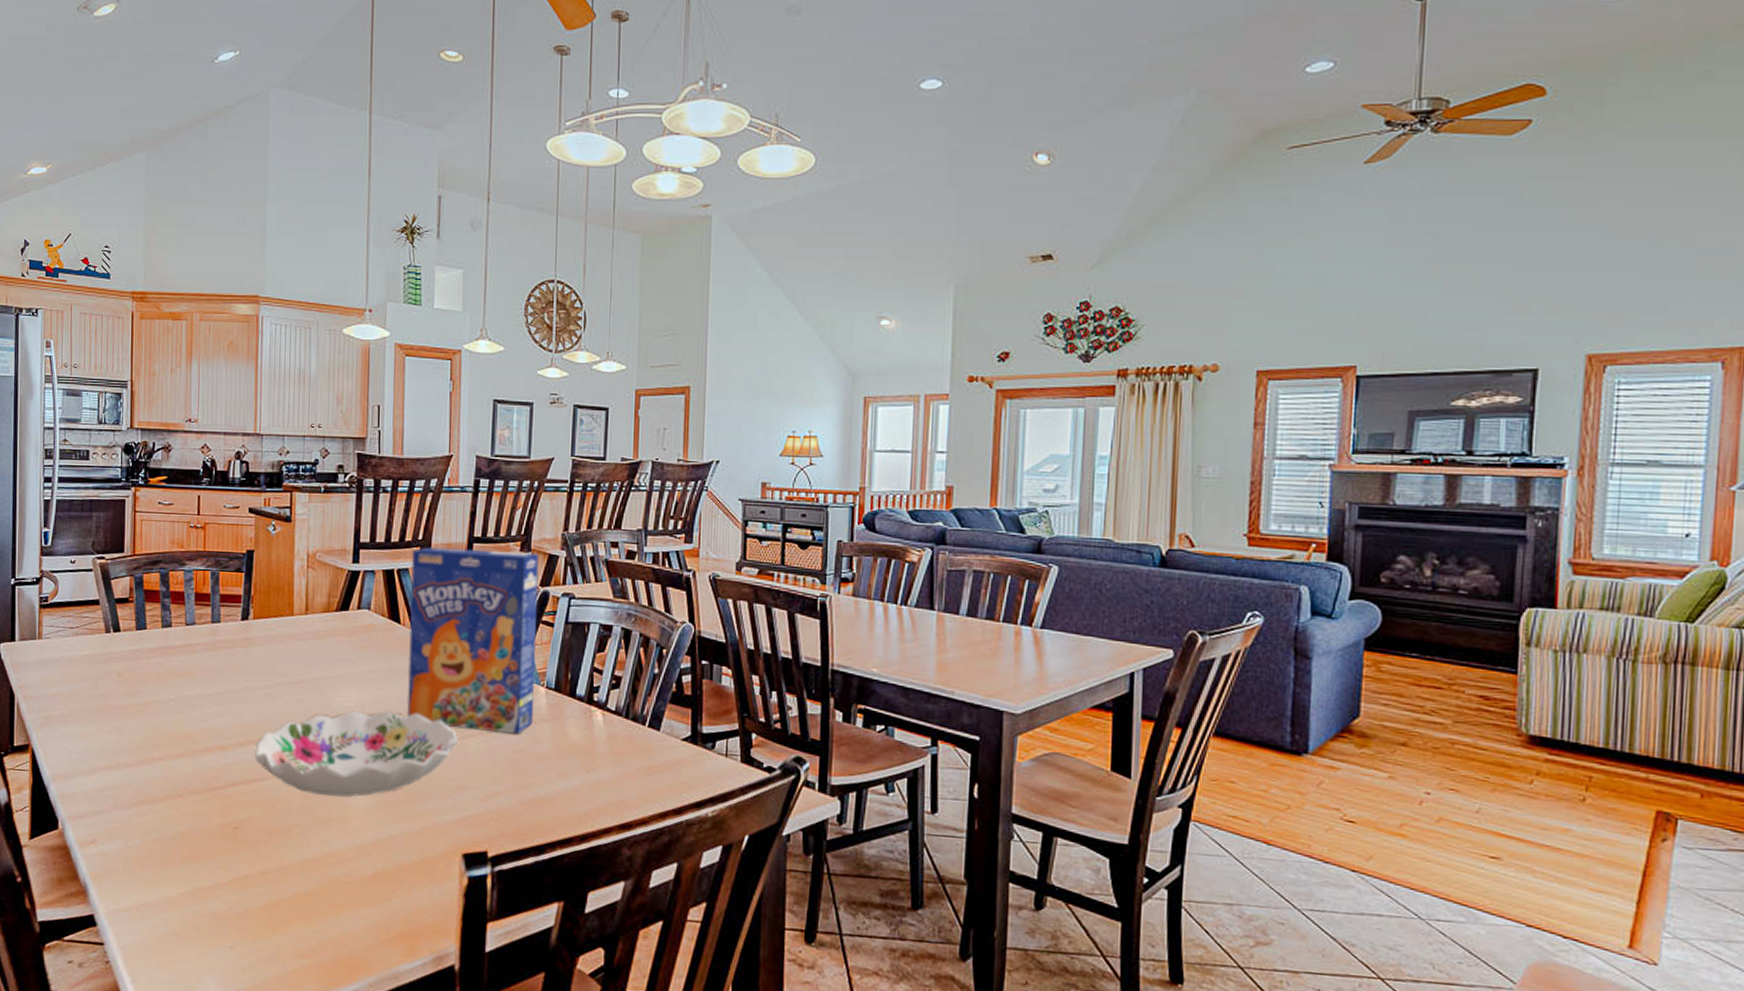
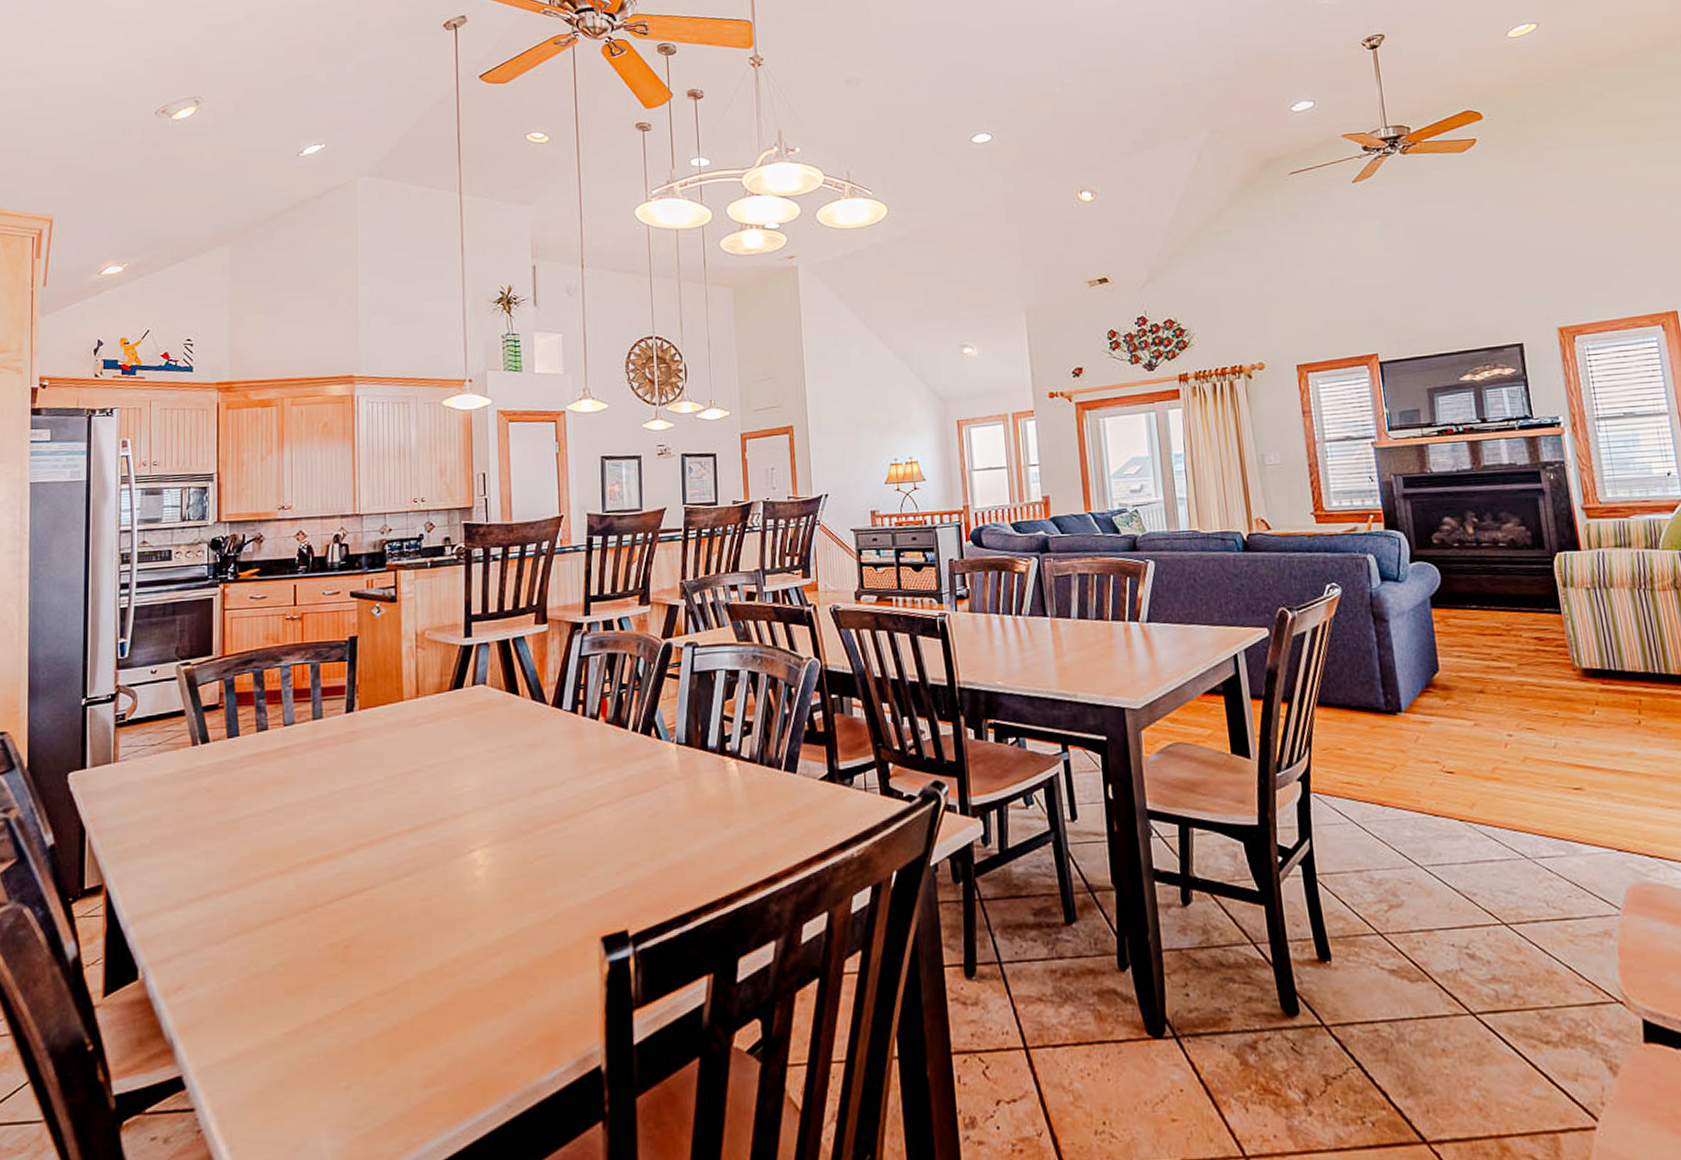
decorative bowl: present [253,710,459,797] -> none [364,788,589,895]
cereal box: present [406,547,538,734] -> none [526,604,665,799]

